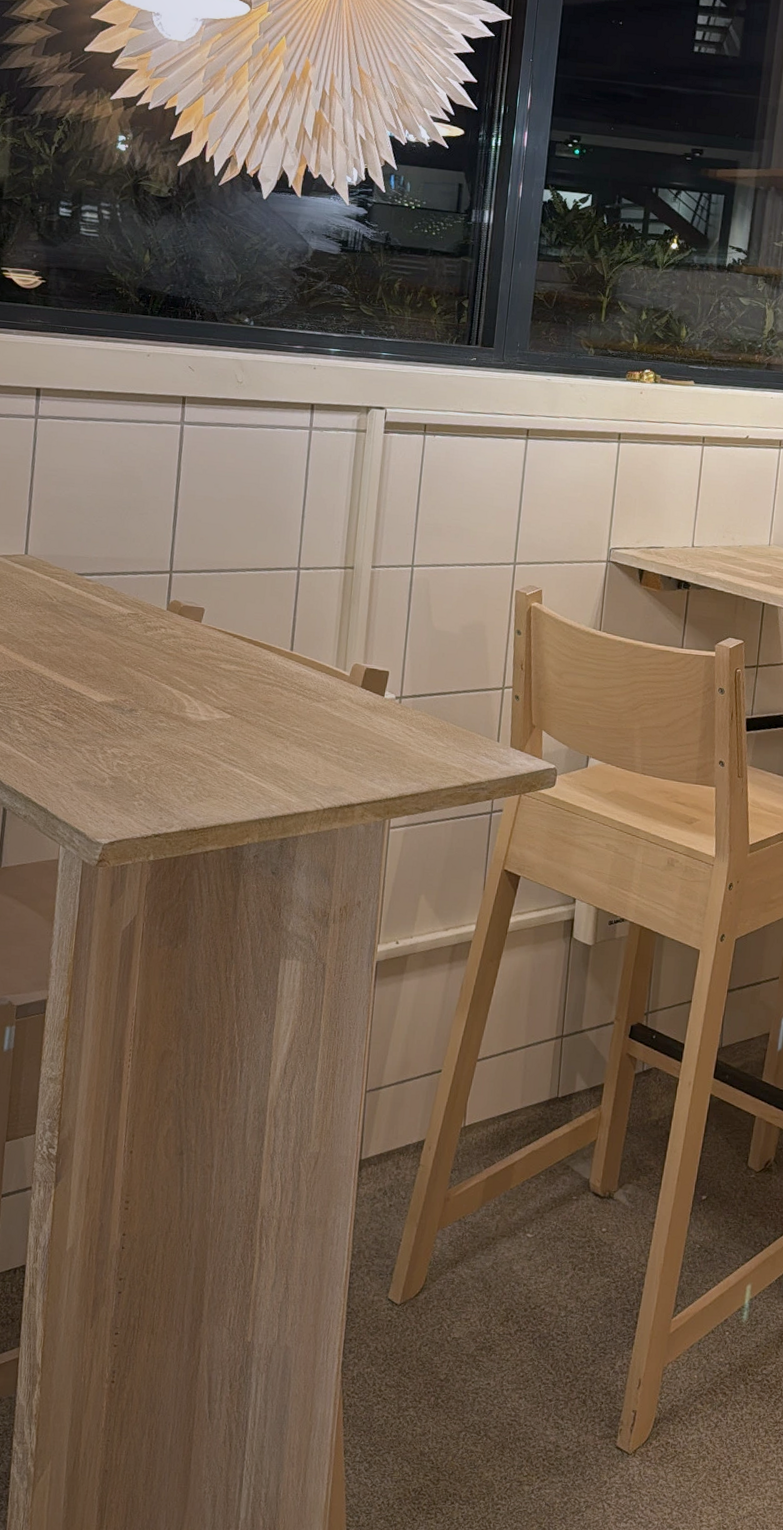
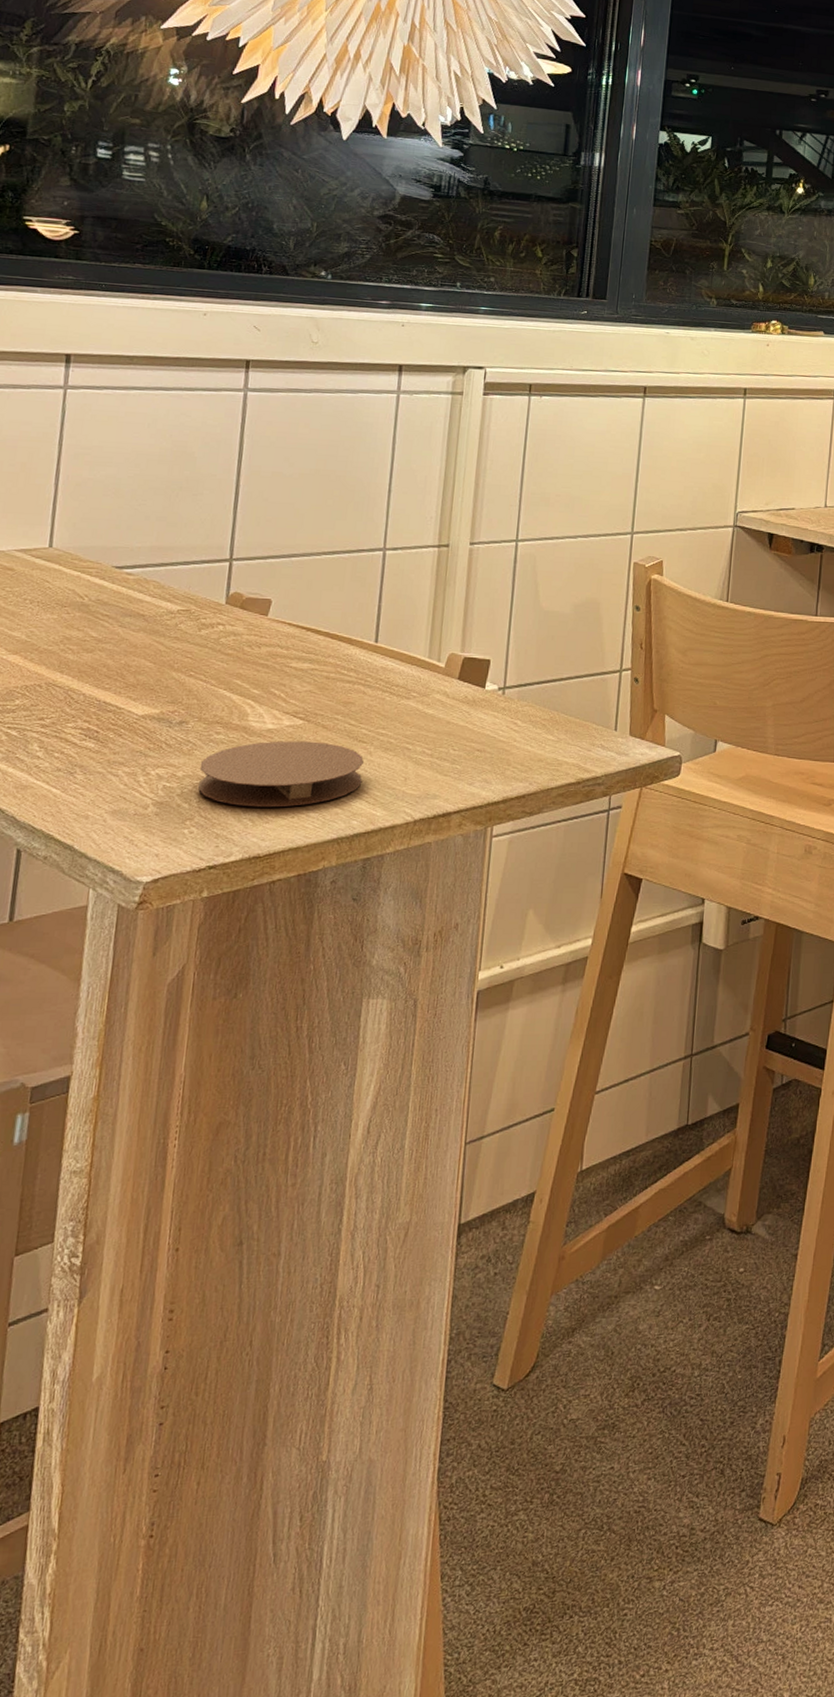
coaster: none [145,731,281,789] -> present [198,741,364,808]

